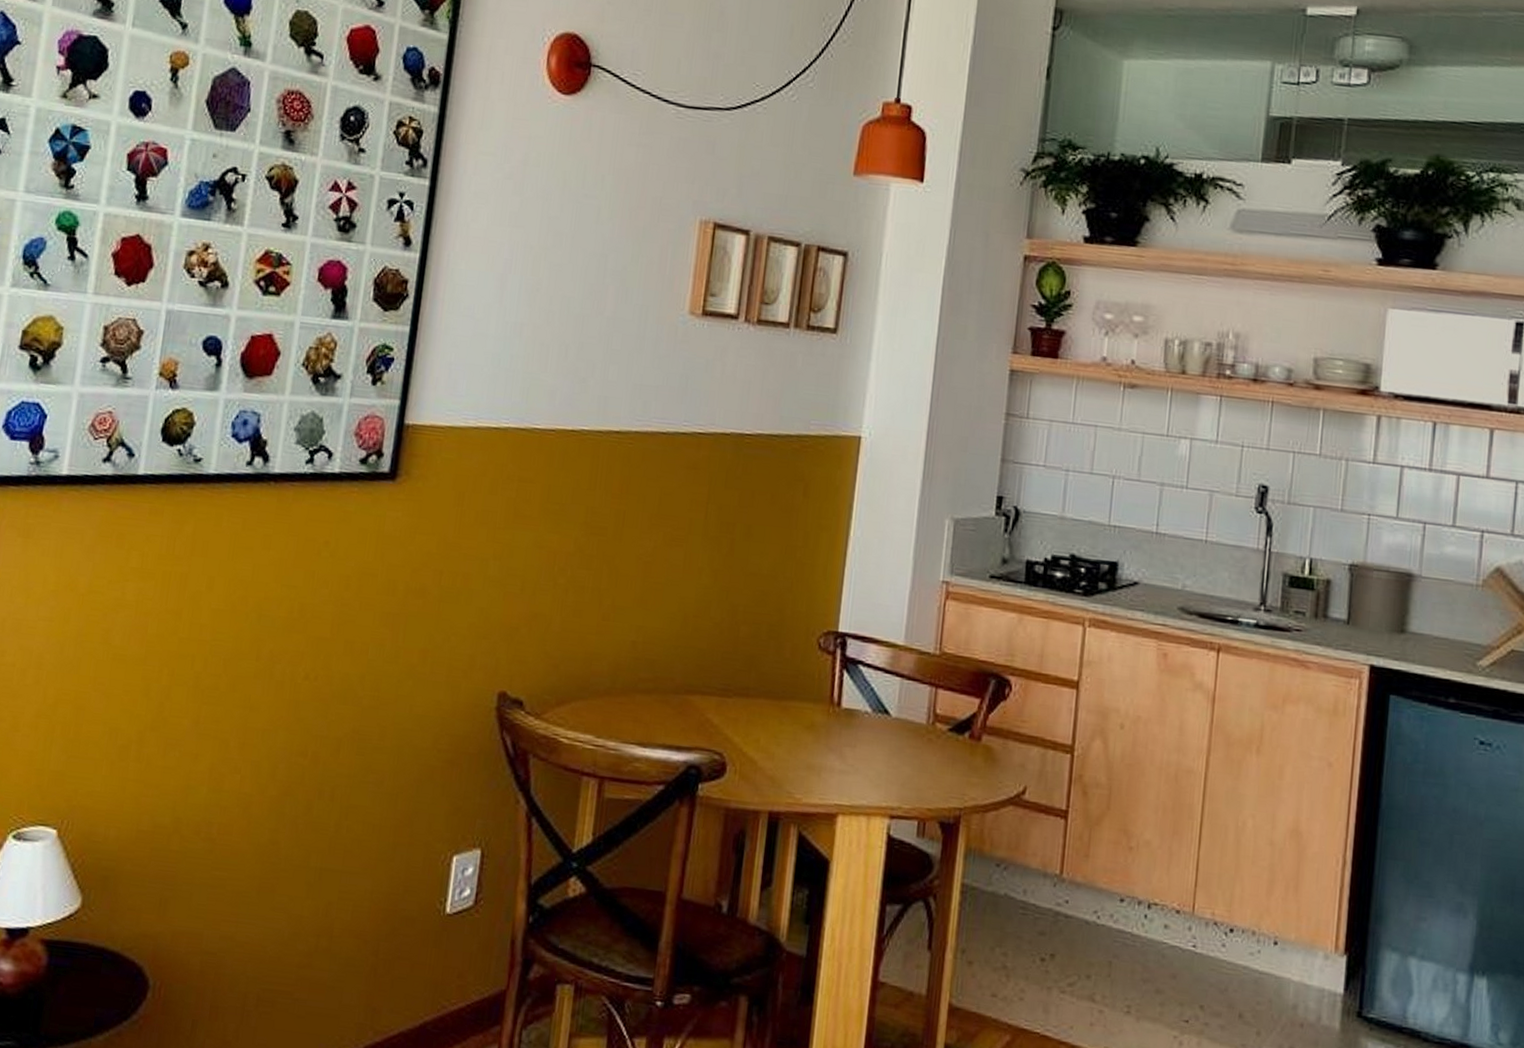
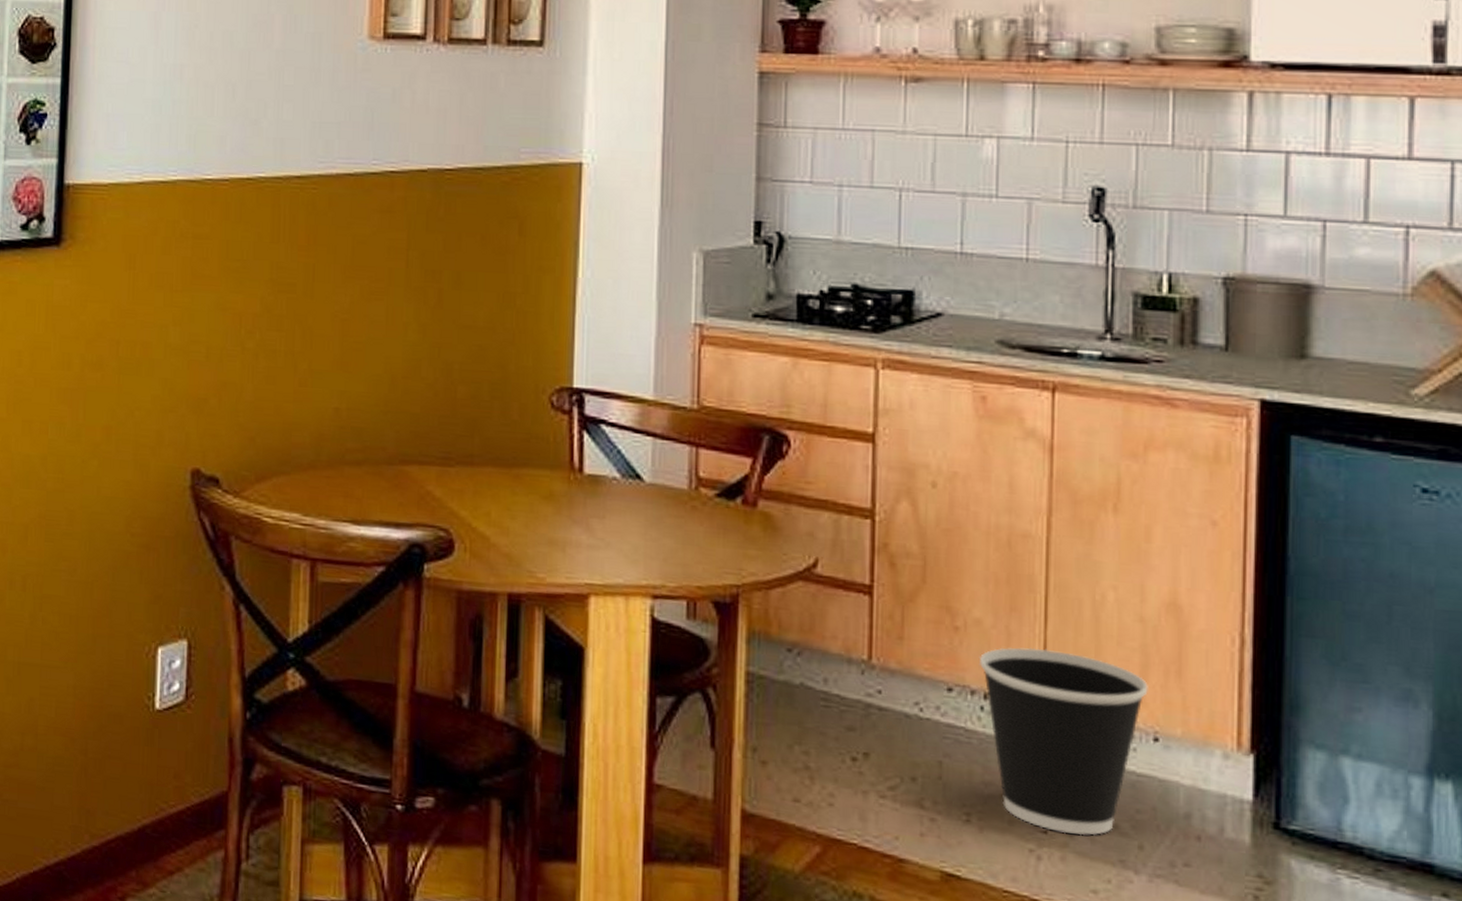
wastebasket: none [1146,865,1273,1024] -> present [978,647,1148,836]

